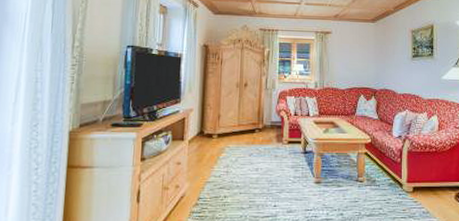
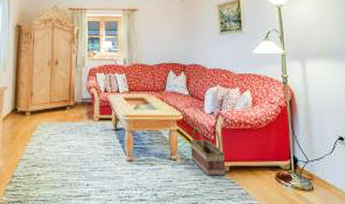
basket: none [377,150,410,196] -> present [191,127,225,176]

